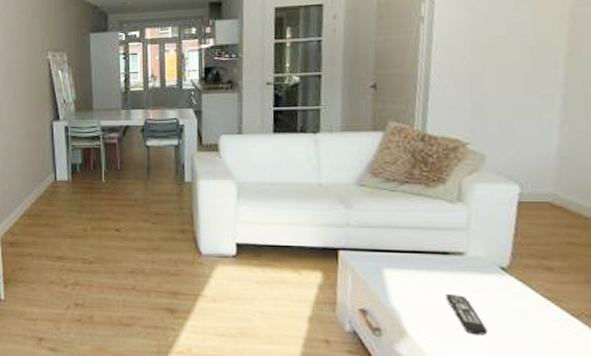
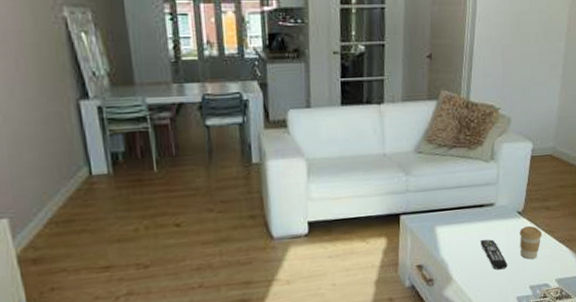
coffee cup: none [505,286,542,330] -> present [520,225,542,259]

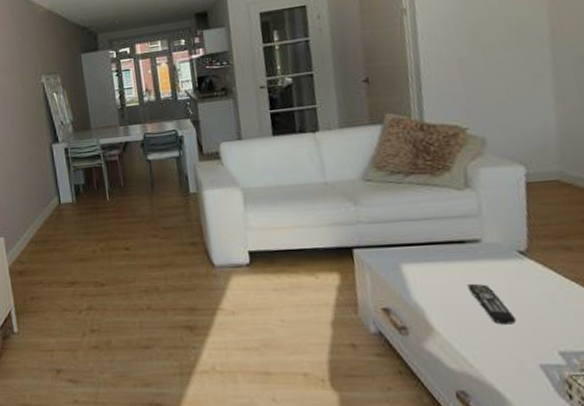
coffee cup: present [520,225,542,259] -> none [527,269,566,315]

